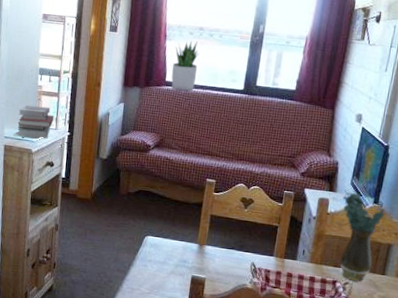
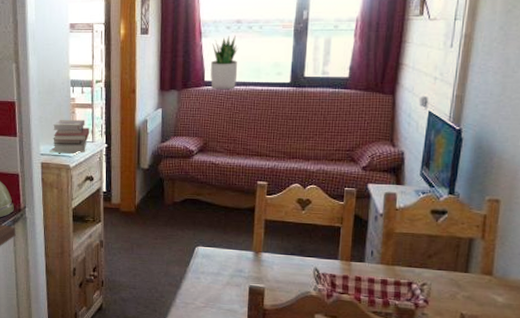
vase: present [339,189,385,281] -> none [412,181,463,281]

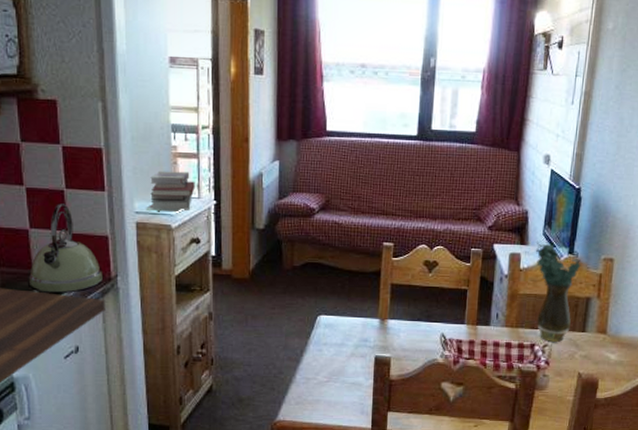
planter: present [210,35,239,89] -> none [333,80,363,141]
vase: none [412,181,463,281] -> present [535,240,581,342]

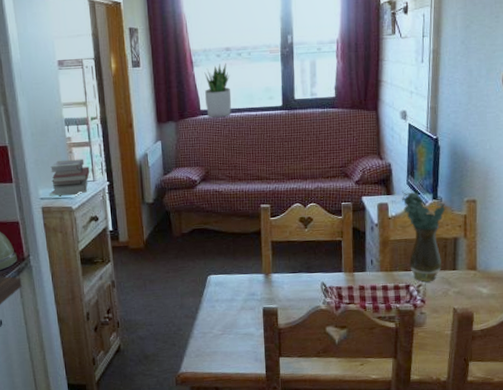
planter: none [333,80,363,141] -> present [204,62,232,117]

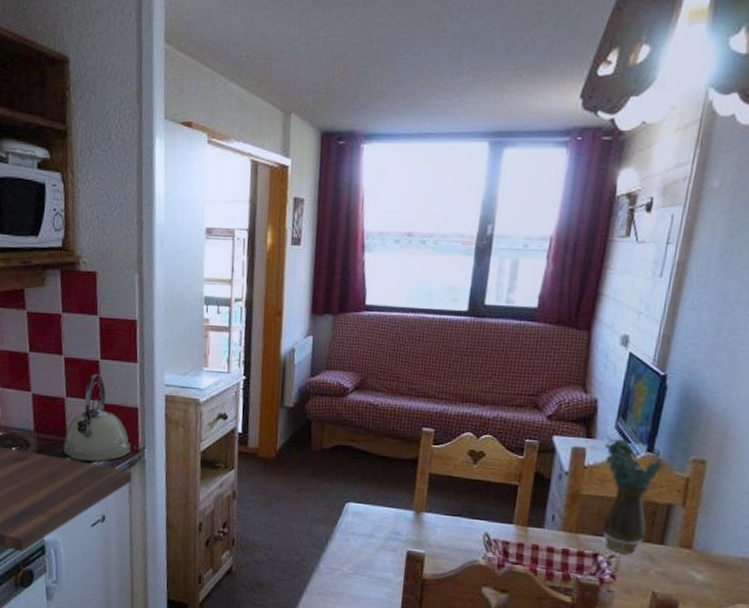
books: present [49,159,90,197] -> none [176,343,226,387]
planter: present [204,62,232,117] -> none [372,250,408,316]

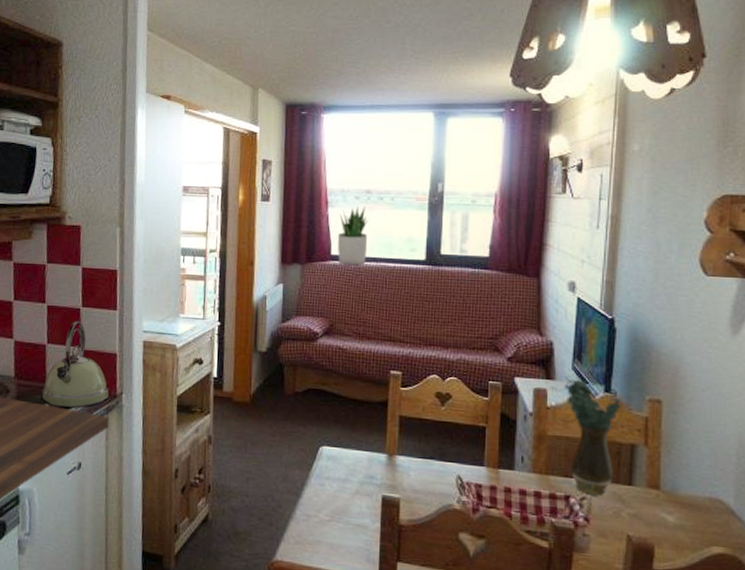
planter: none [372,250,408,316] -> present [338,206,369,265]

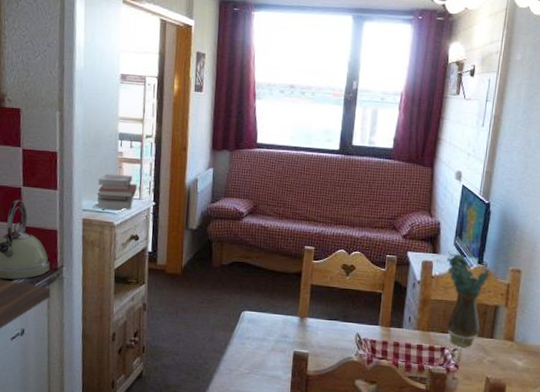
books: none [153,291,201,333] -> present [92,173,137,212]
planter: present [338,206,369,265] -> none [263,99,291,153]

